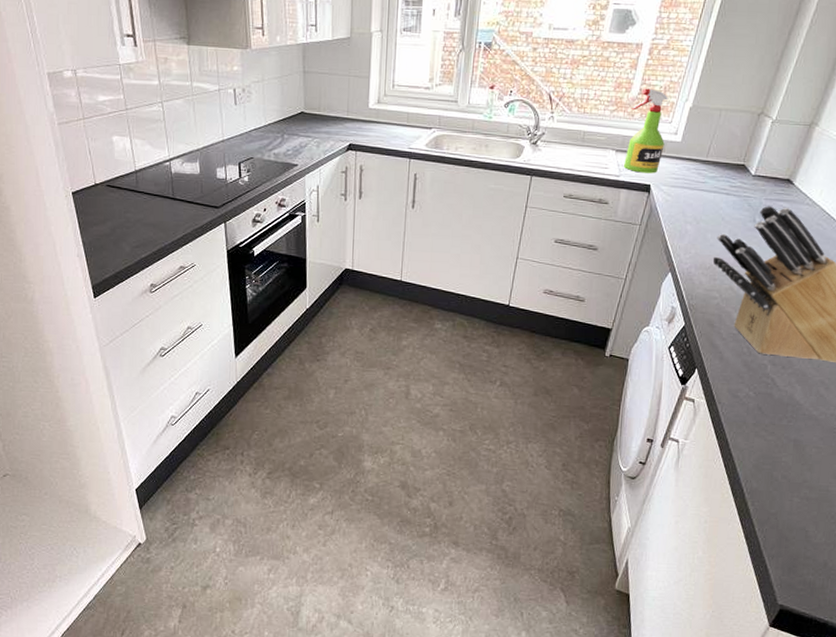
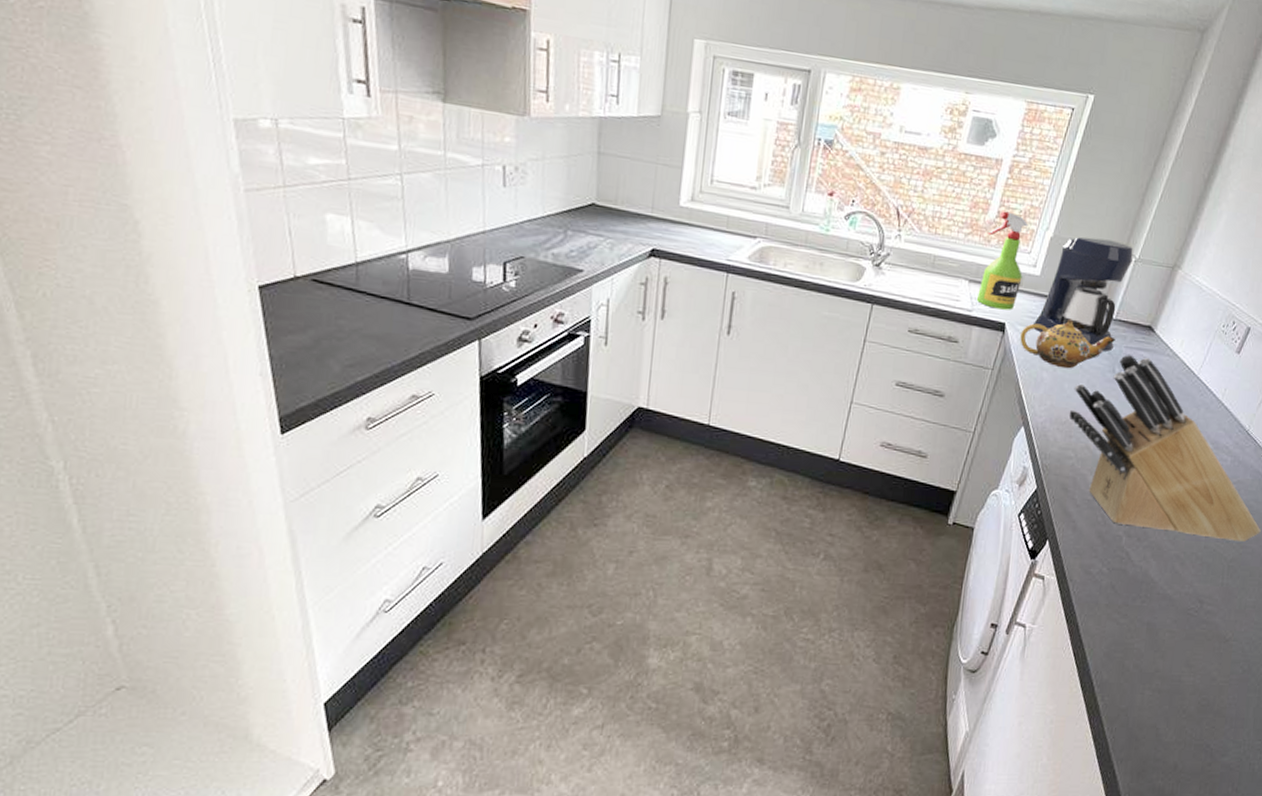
teapot: none [664,177,755,221] -> present [1020,318,1115,369]
coffee maker: none [677,104,770,204] -> present [1034,237,1133,352]

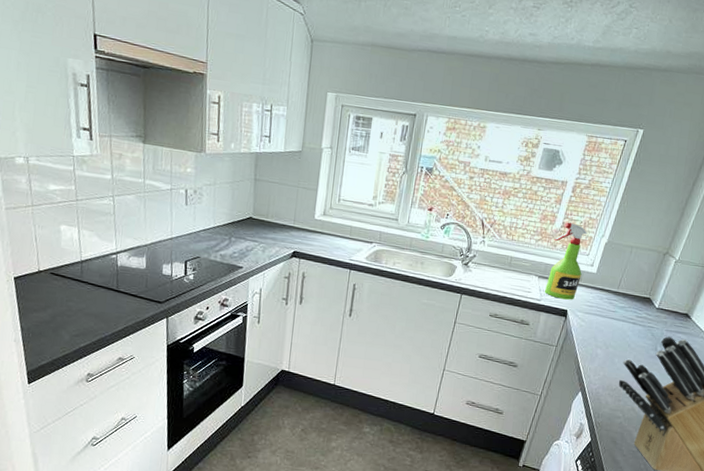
teapot: present [1020,318,1115,369] -> none [579,307,658,347]
coffee maker: present [1034,237,1133,352] -> none [590,242,674,334]

